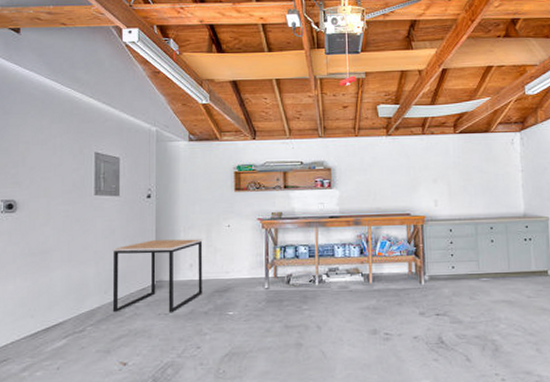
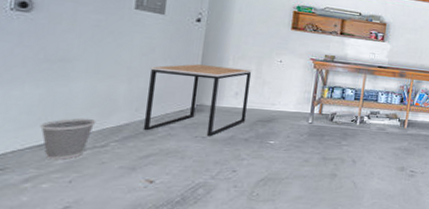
wastebasket: none [31,305,74,349] -> present [40,118,96,161]

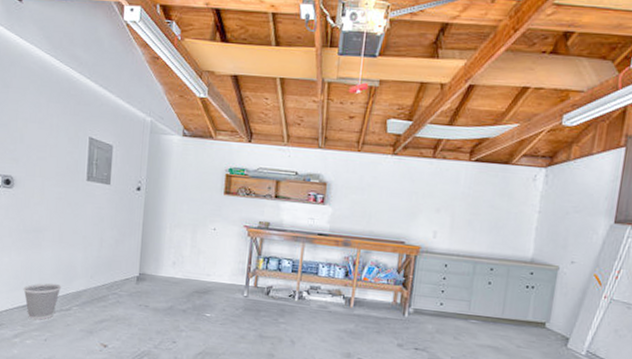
side table: present [143,64,252,137] -> none [97,233,188,306]

